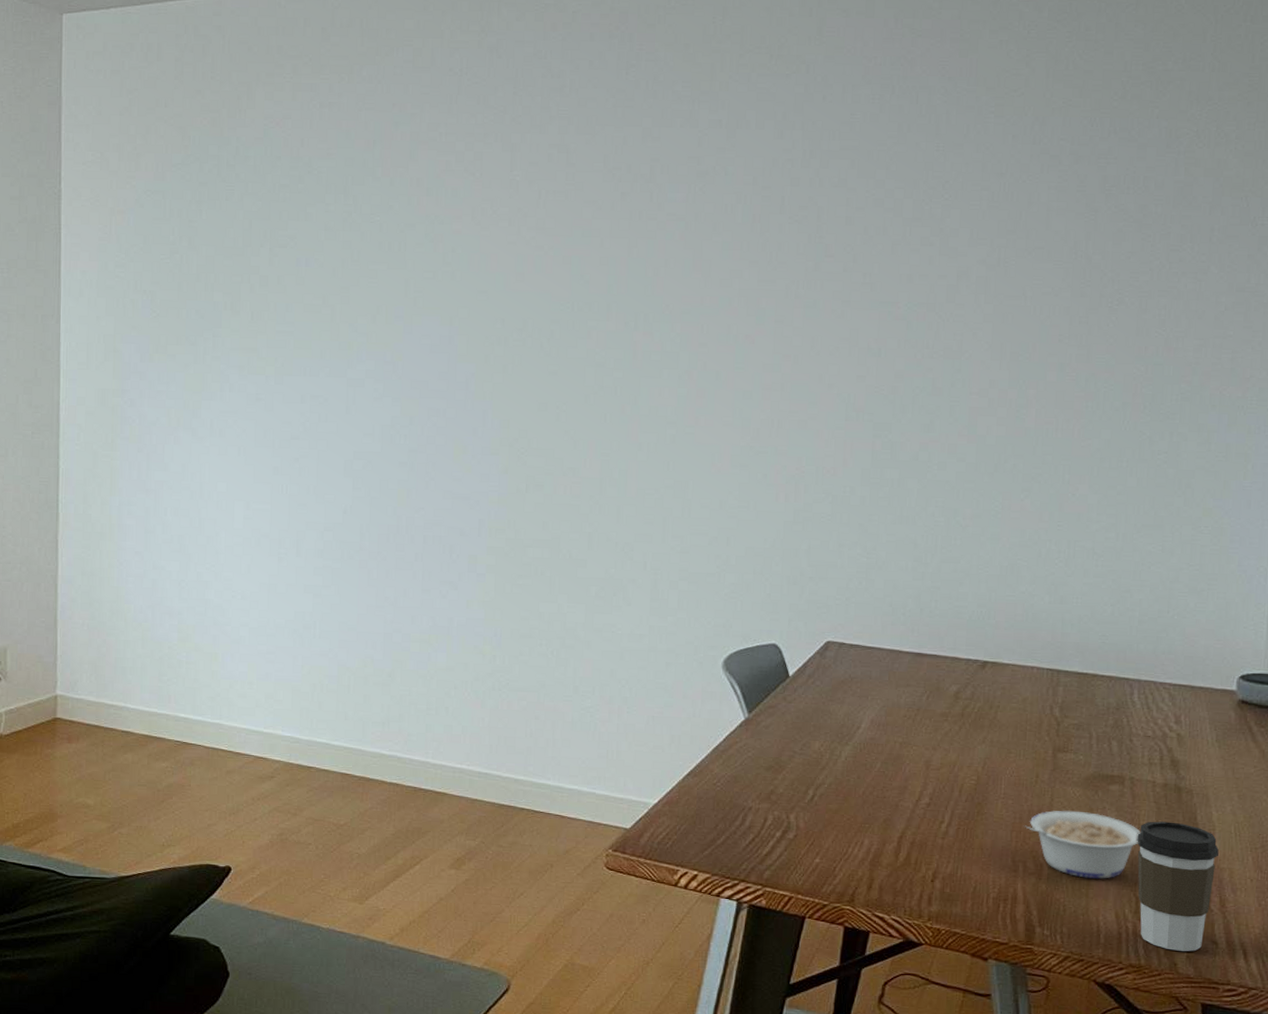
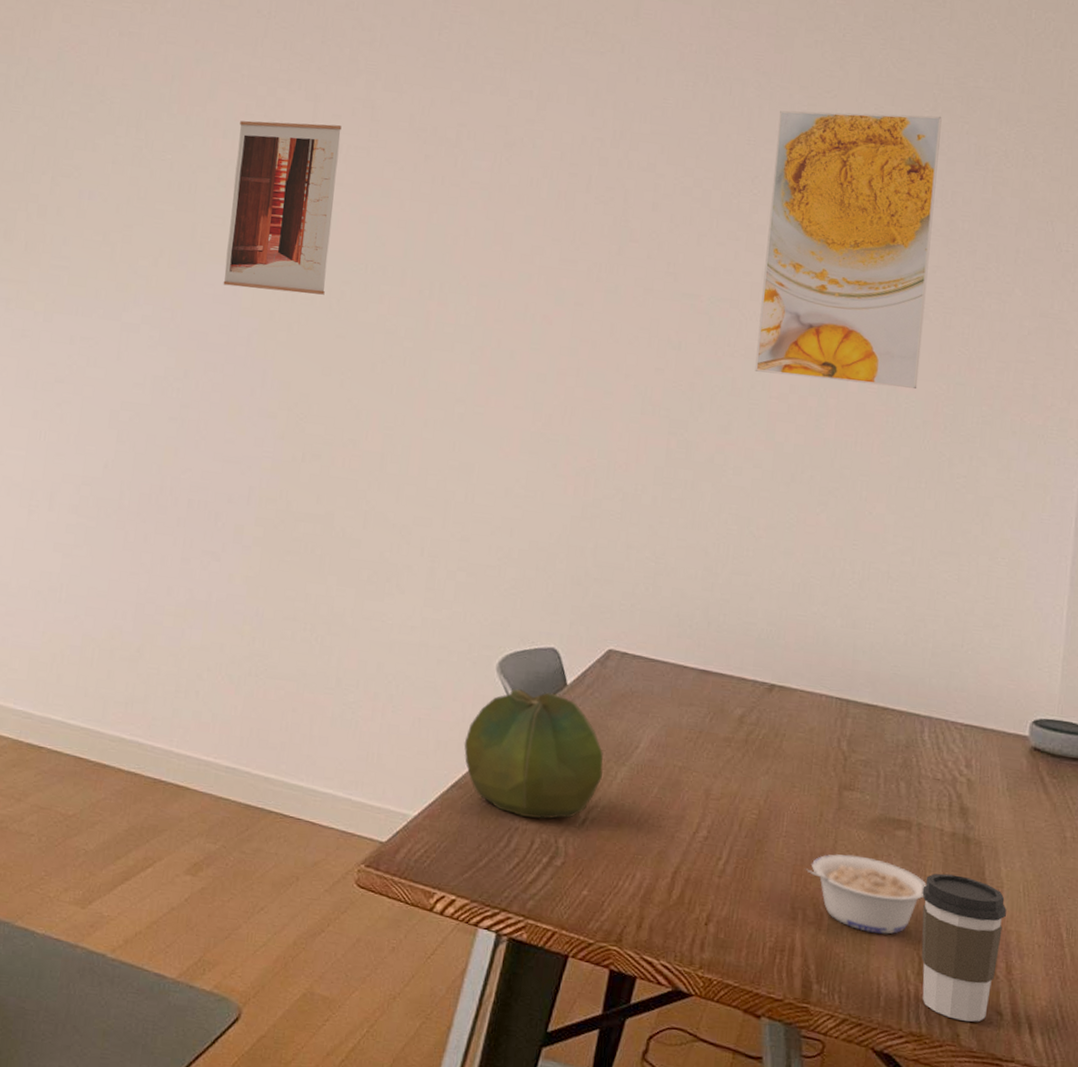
wall art: none [438,172,539,336] -> present [223,120,342,295]
cabbage: none [696,683,828,798] -> present [464,689,603,819]
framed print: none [954,103,1131,374] -> present [755,110,942,390]

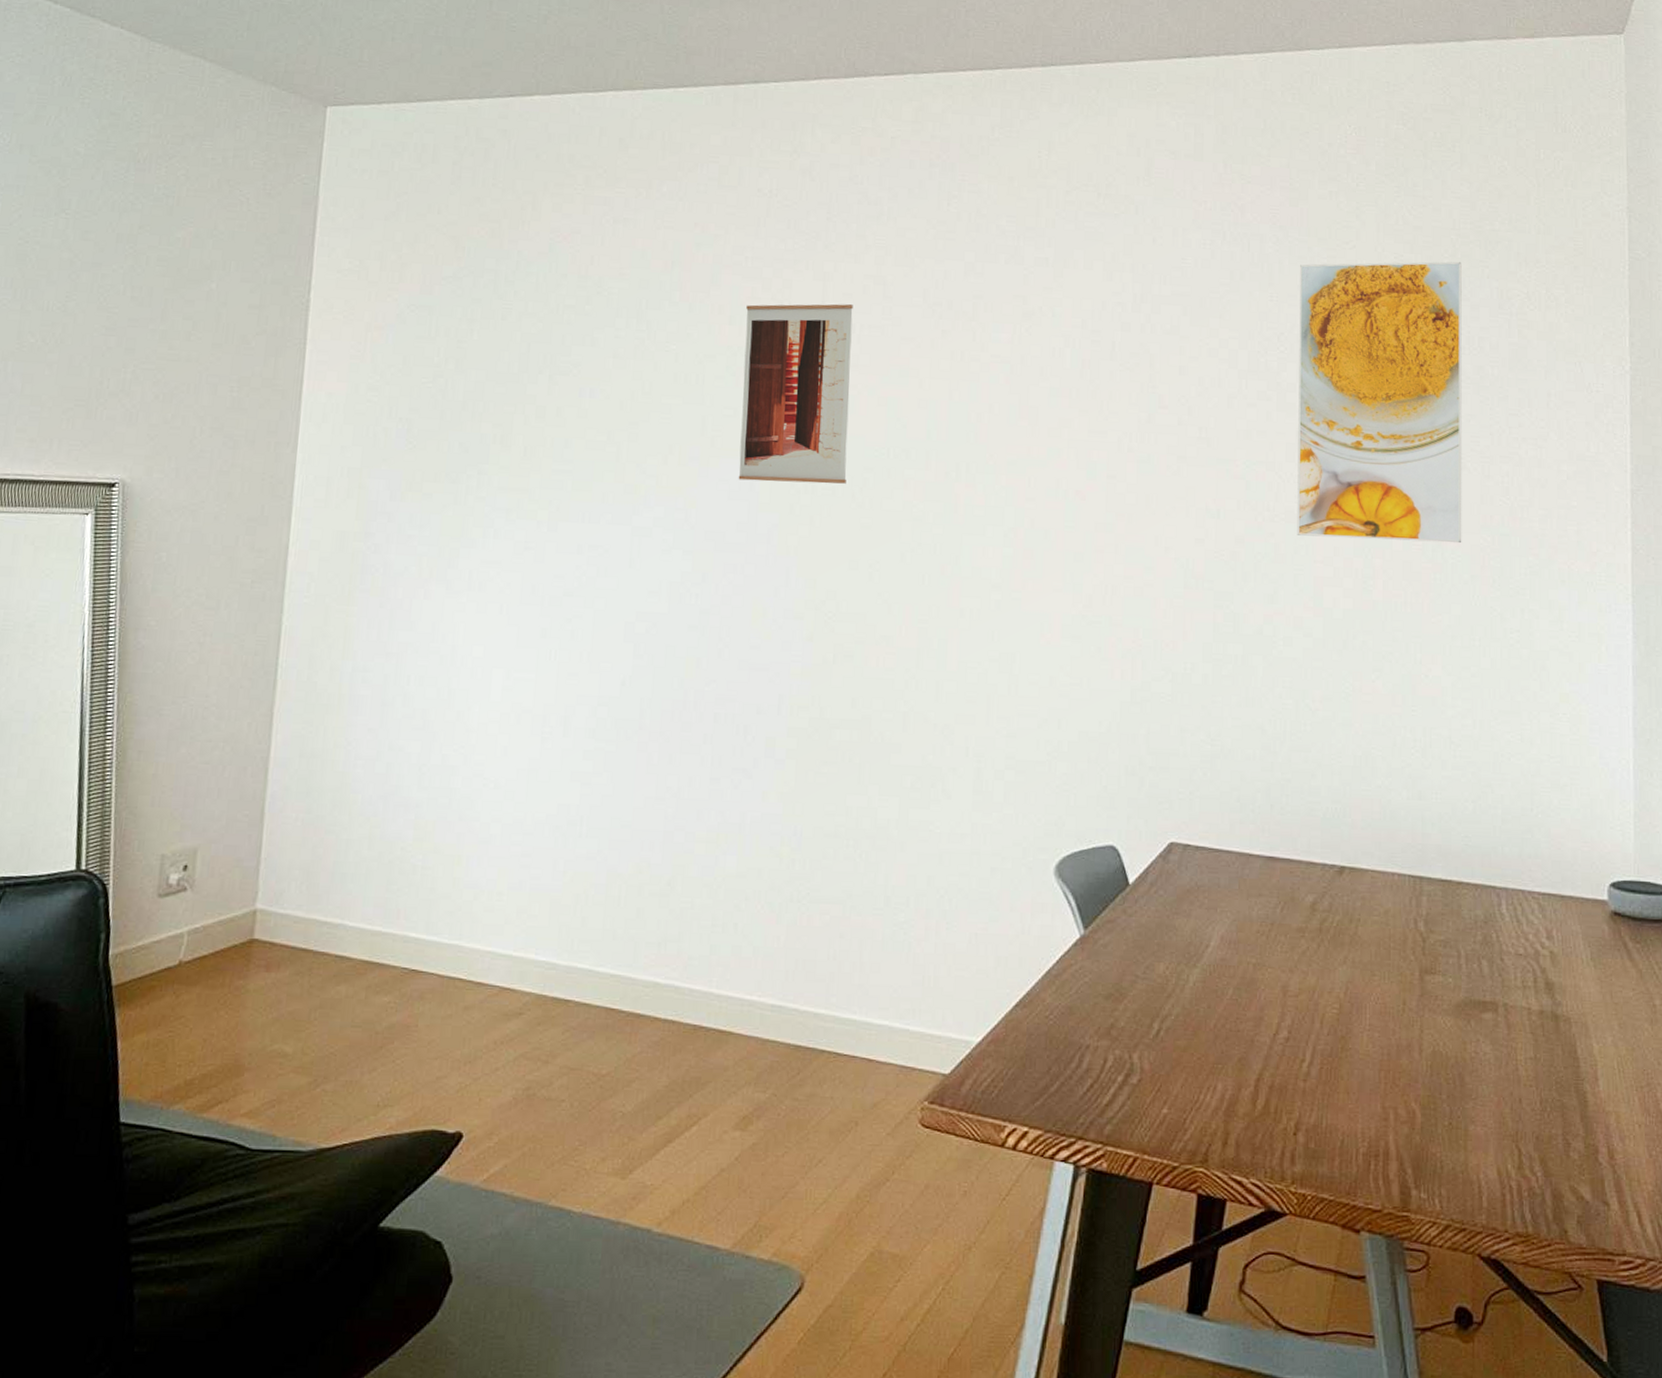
cabbage: present [464,689,603,819] -> none [1025,893,1174,1033]
legume: present [805,854,927,934] -> none [1393,1044,1519,1128]
coffee cup: present [921,873,1007,1022] -> none [1514,1056,1603,1216]

